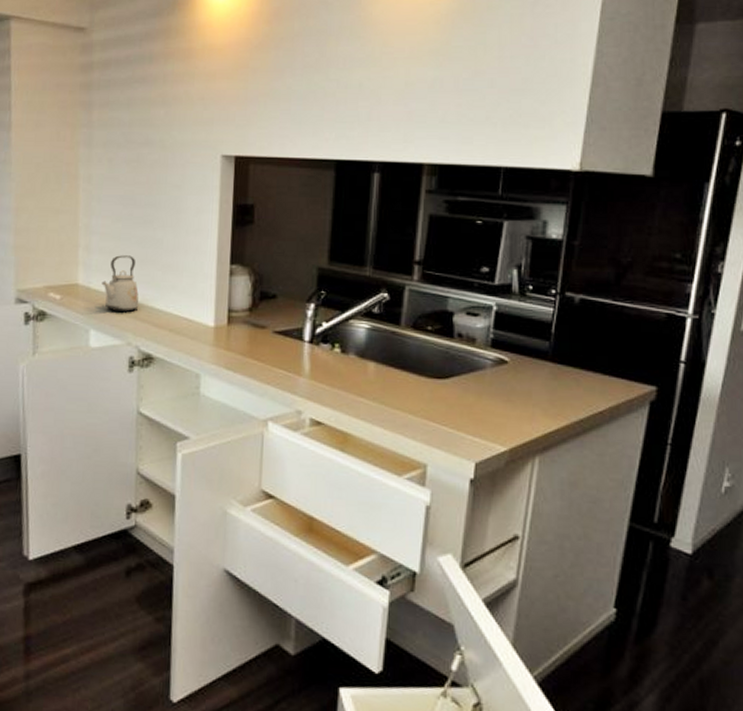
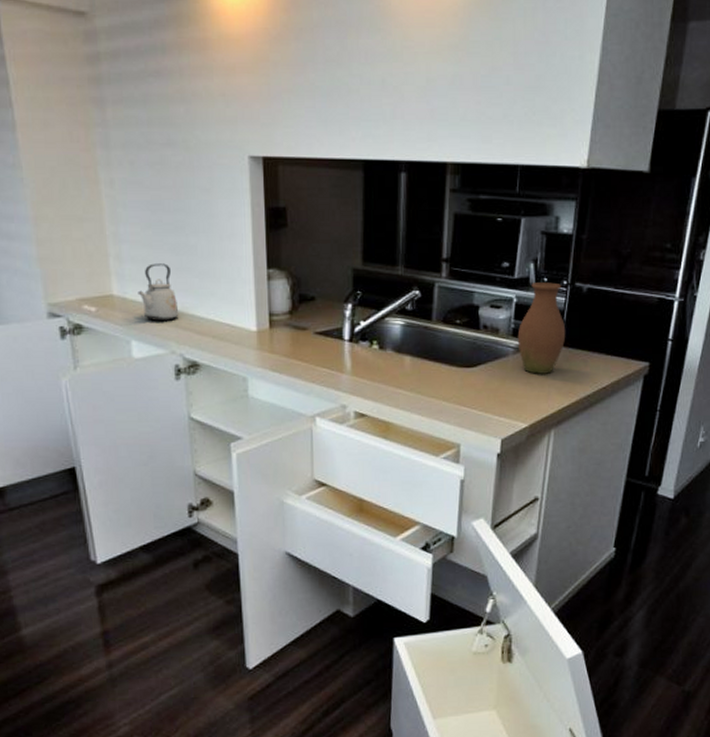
vase: none [497,290,554,392] -> present [517,282,566,374]

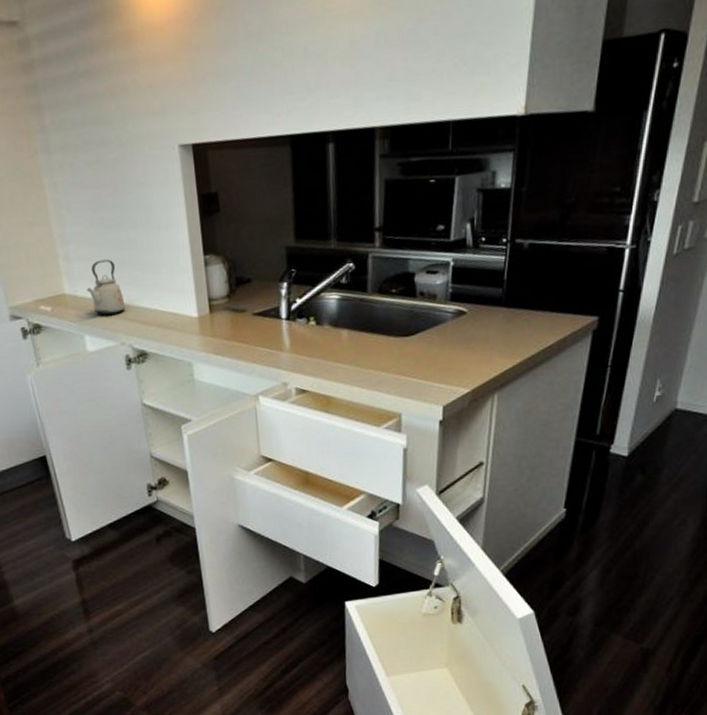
vase: present [517,282,566,374] -> none [455,241,507,338]

